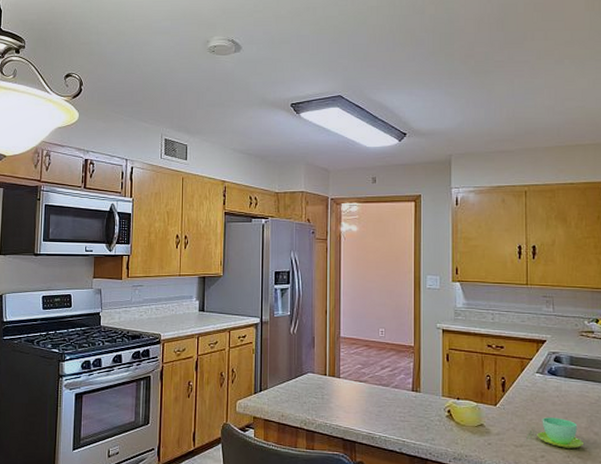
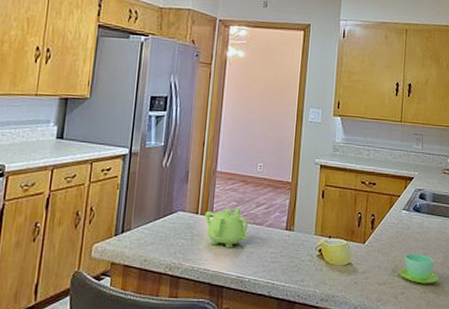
teapot: none [333,368,375,407] -> present [205,206,248,248]

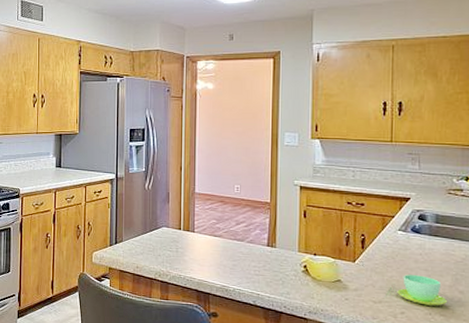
teapot: present [205,206,248,248] -> none [187,223,230,261]

